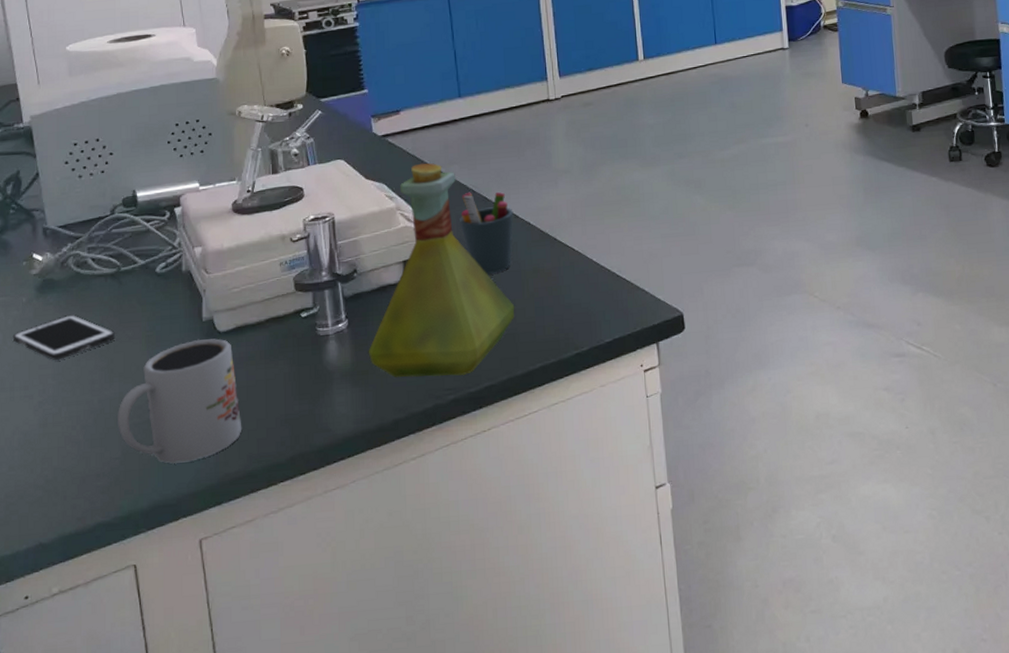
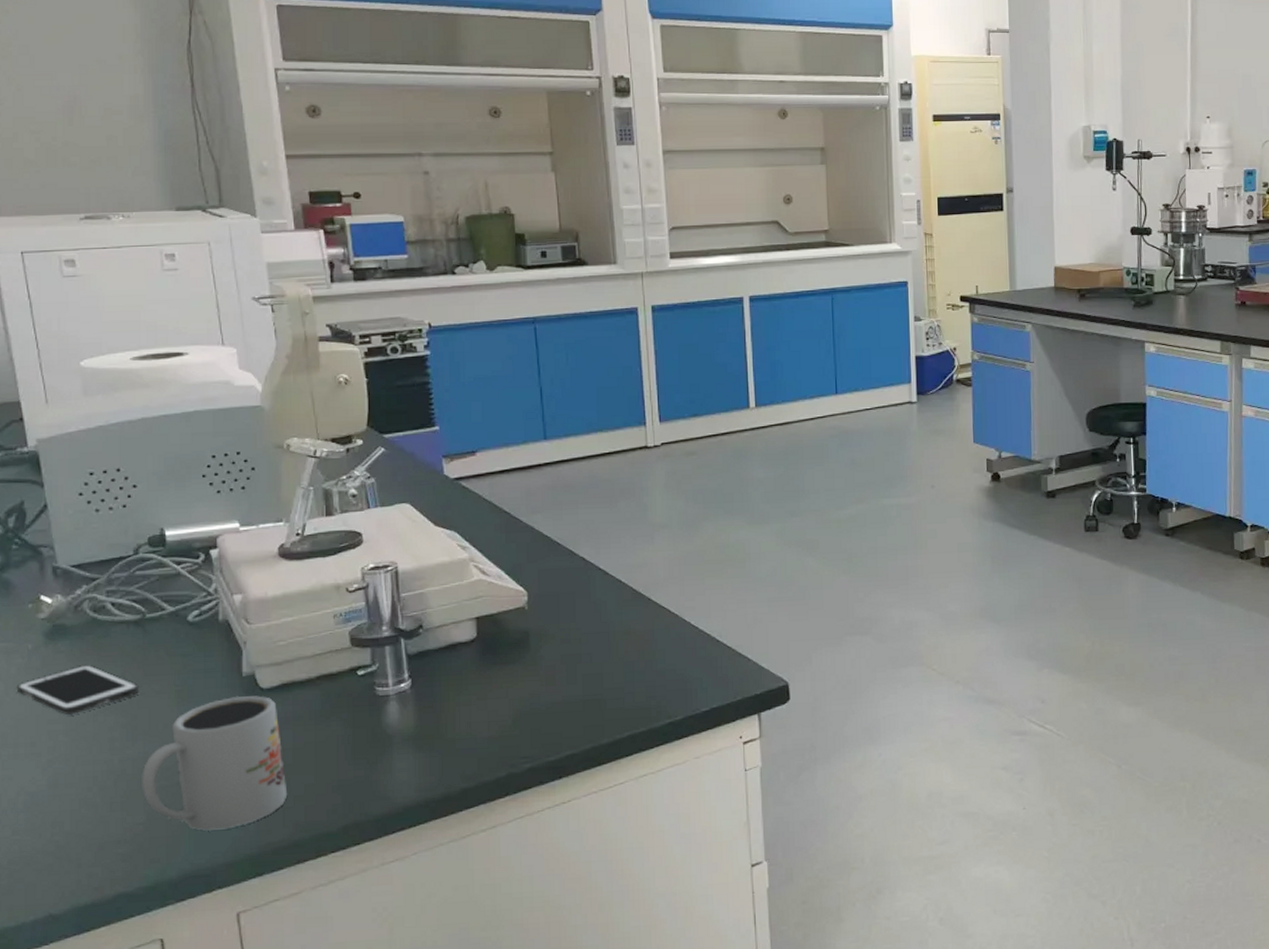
flask: present [368,163,515,378] -> none [434,510,602,744]
pen holder: present [460,191,514,274] -> none [542,544,603,634]

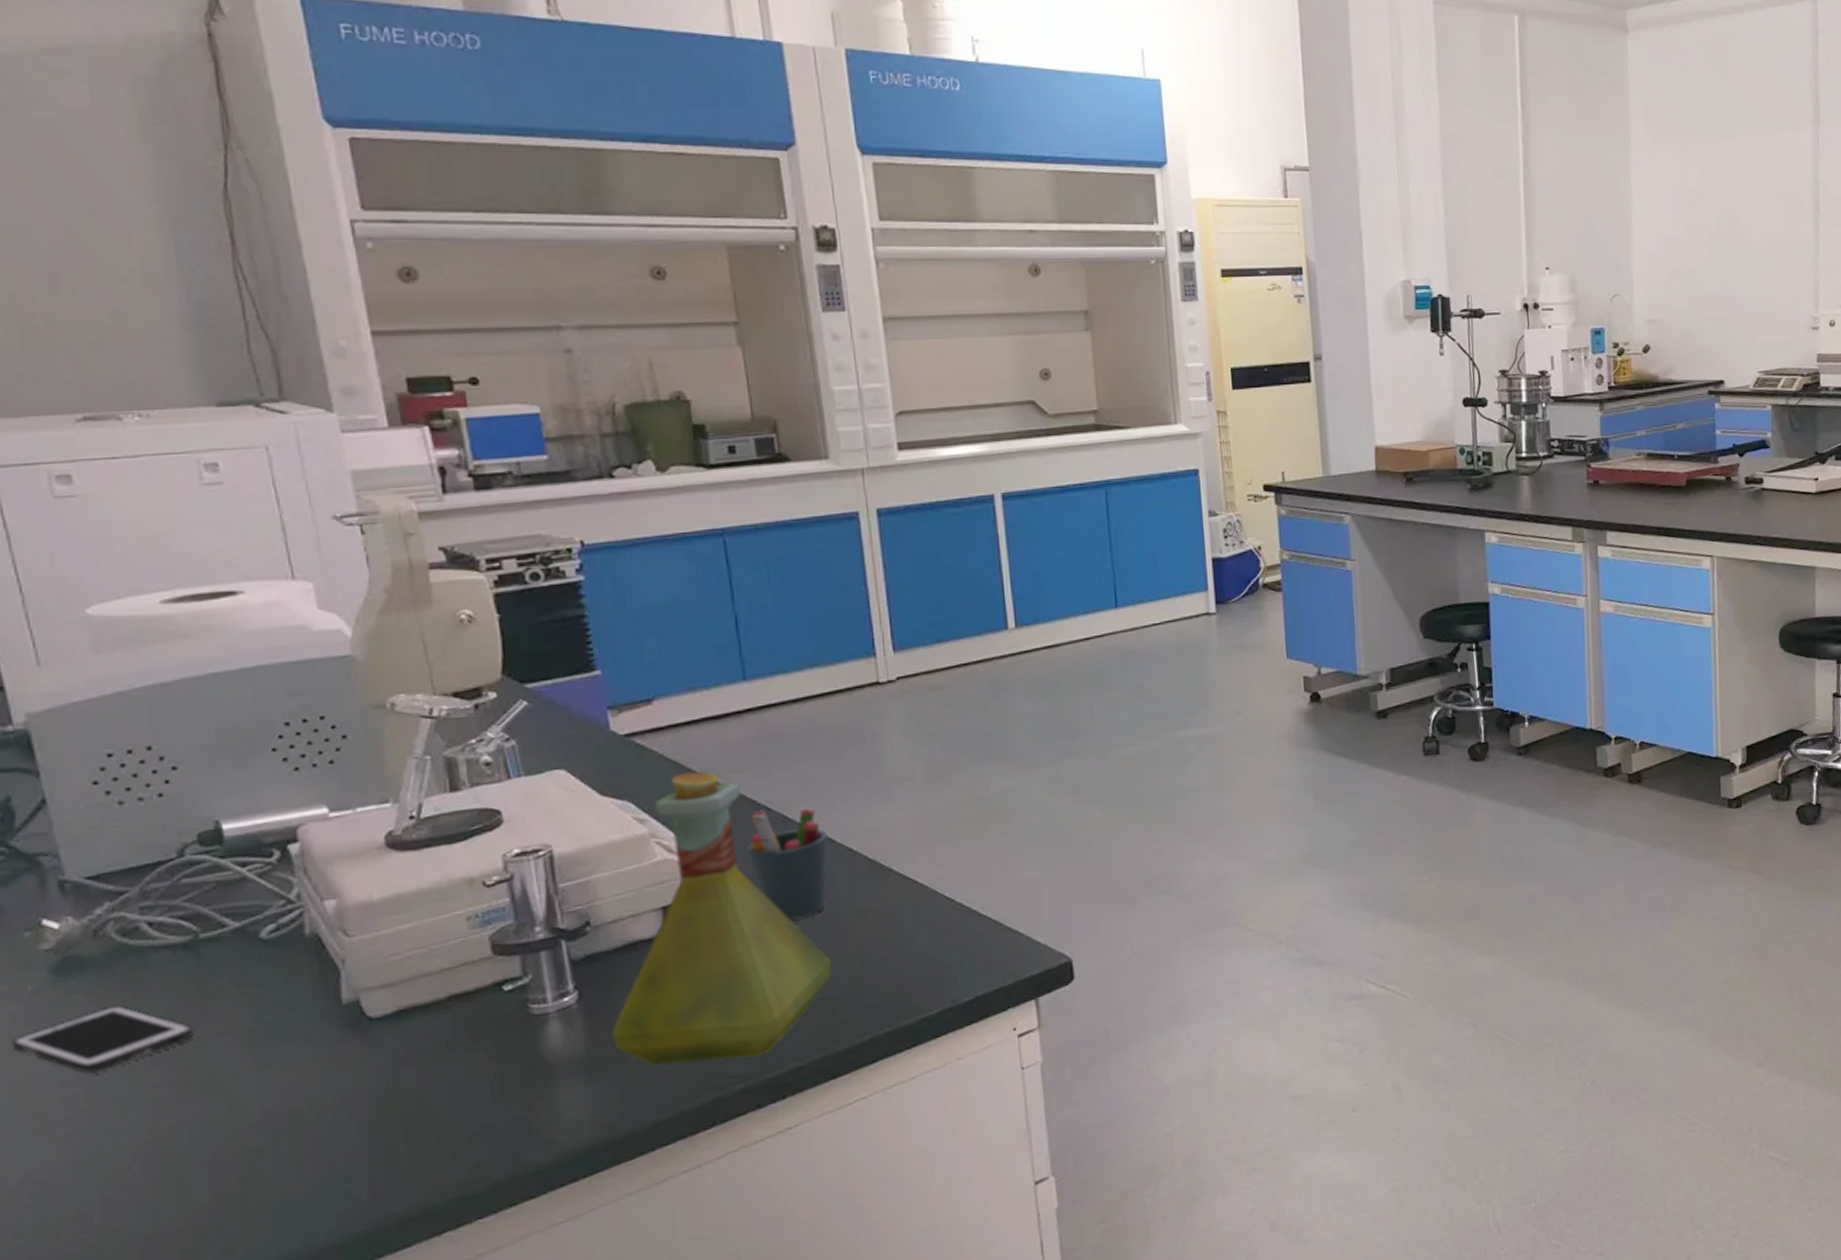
mug: present [142,695,288,831] -> none [203,1027,414,1207]
flask: none [434,510,602,744] -> present [610,771,832,1066]
pen holder: none [542,544,603,634] -> present [747,808,829,920]

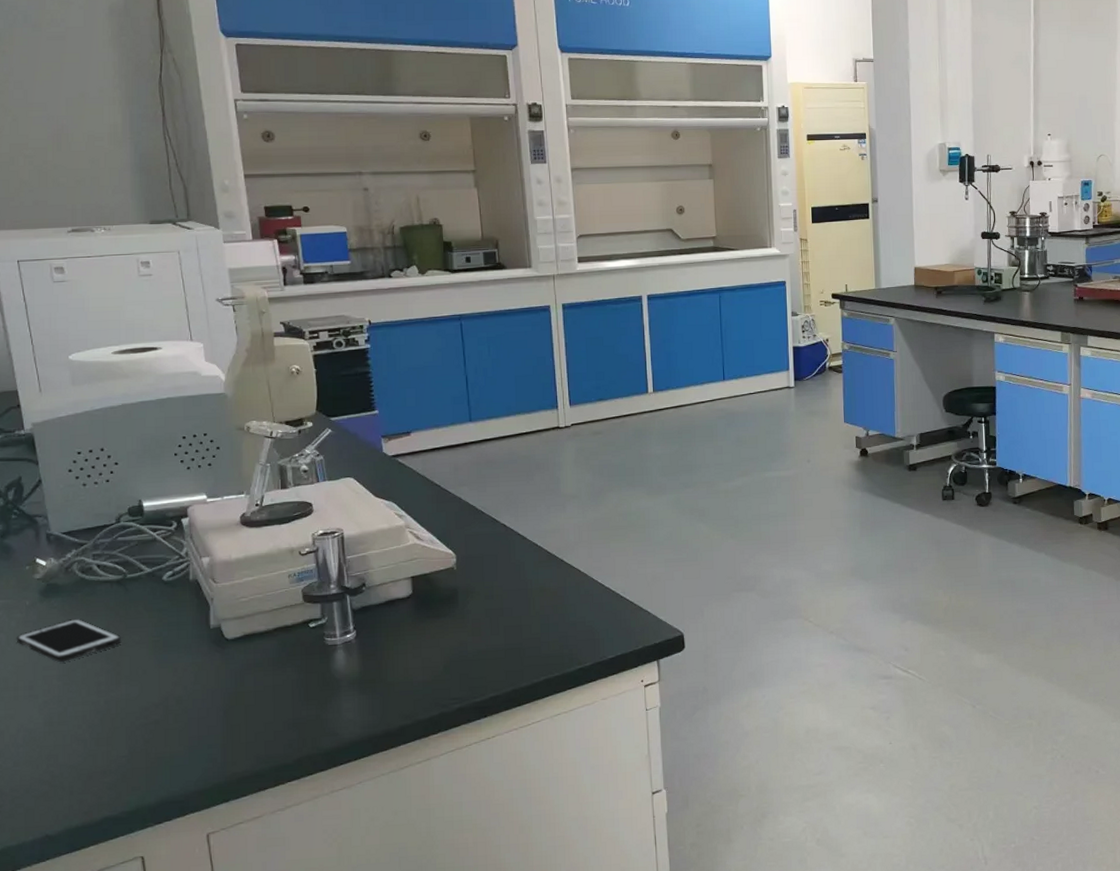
flask: present [610,771,832,1066] -> none [375,483,521,687]
pen holder: present [747,808,829,920] -> none [468,513,522,591]

